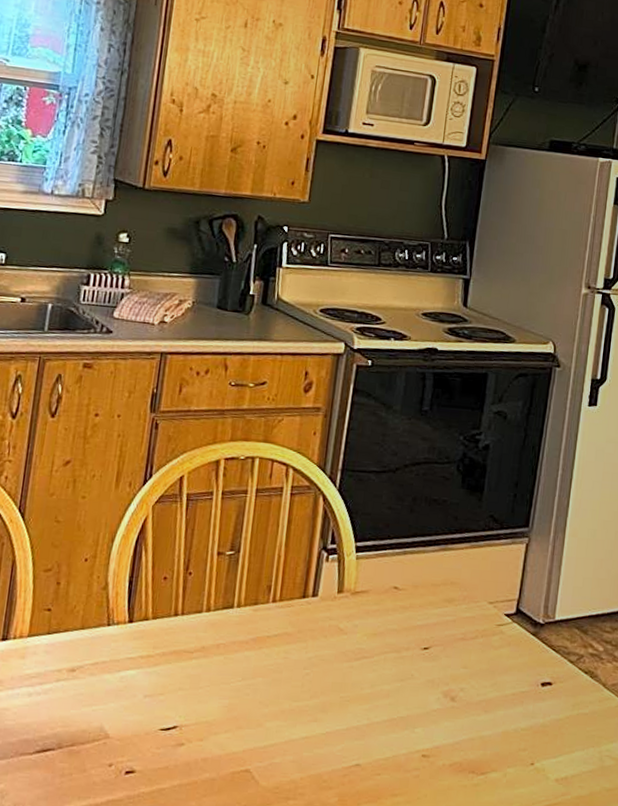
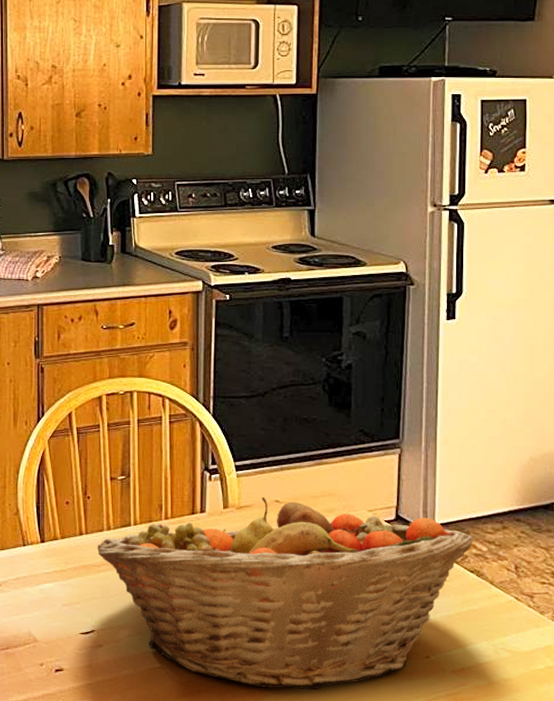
fruit basket: none [192,582,591,799] -> present [97,496,473,690]

